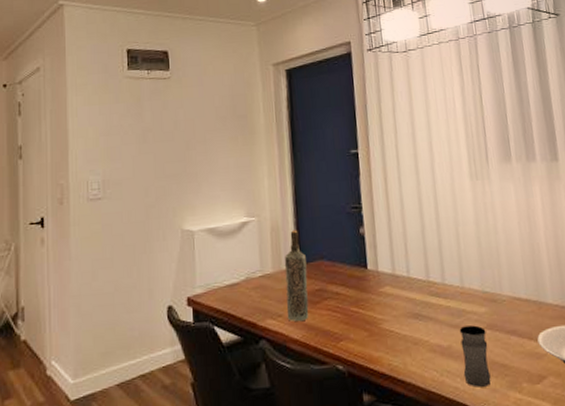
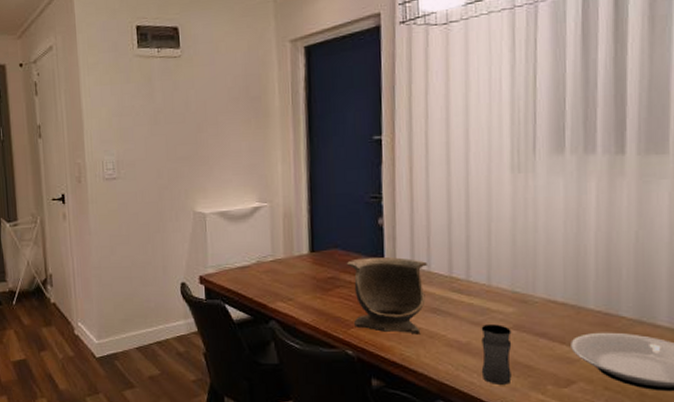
bottle: present [284,230,309,322] -> none [296,217,320,307]
decorative bowl: none [332,265,408,344] -> present [346,257,427,333]

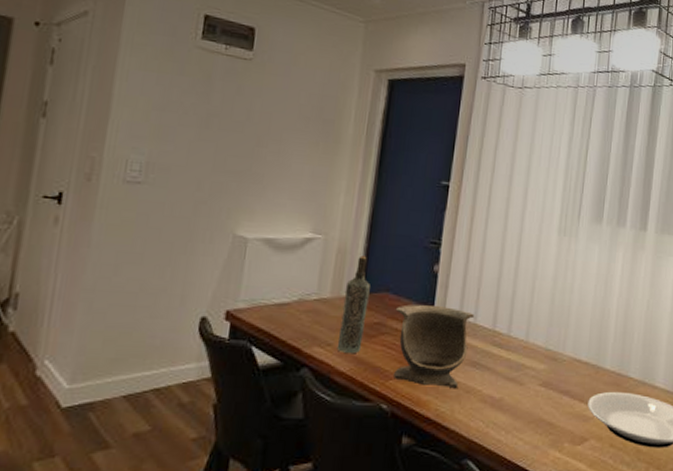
bottle: none [296,217,320,307] -> present [336,255,370,354]
jar: present [481,324,512,385] -> none [509,381,541,442]

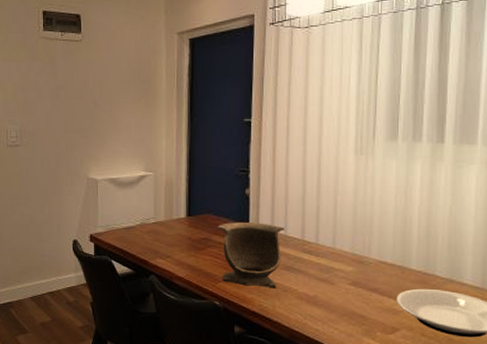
bottle: present [336,255,370,354] -> none [174,186,195,263]

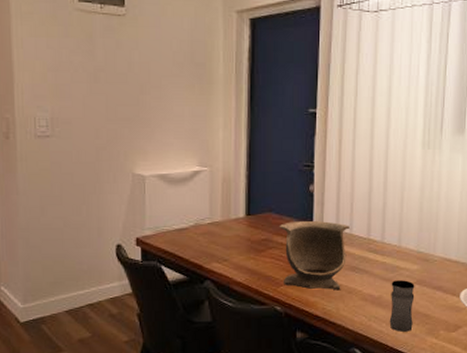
jar: none [325,281,350,331] -> present [389,280,415,332]

